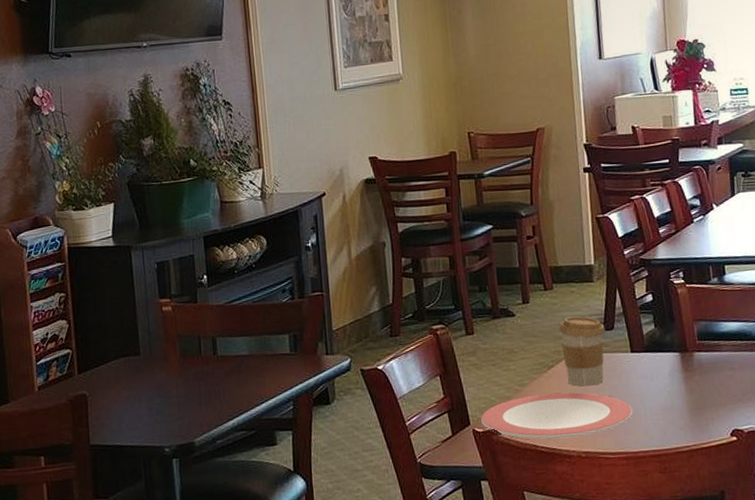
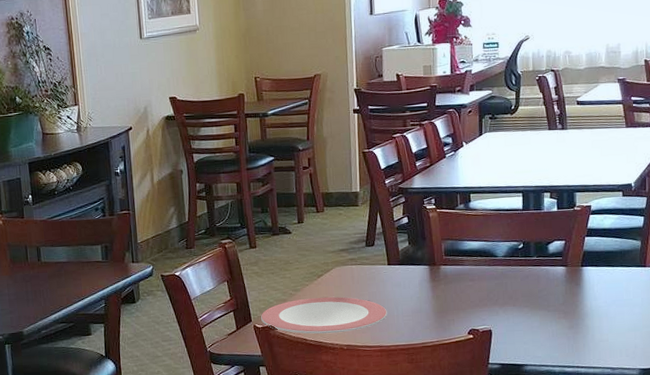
coffee cup: present [558,316,606,387] -> none [328,234,367,292]

